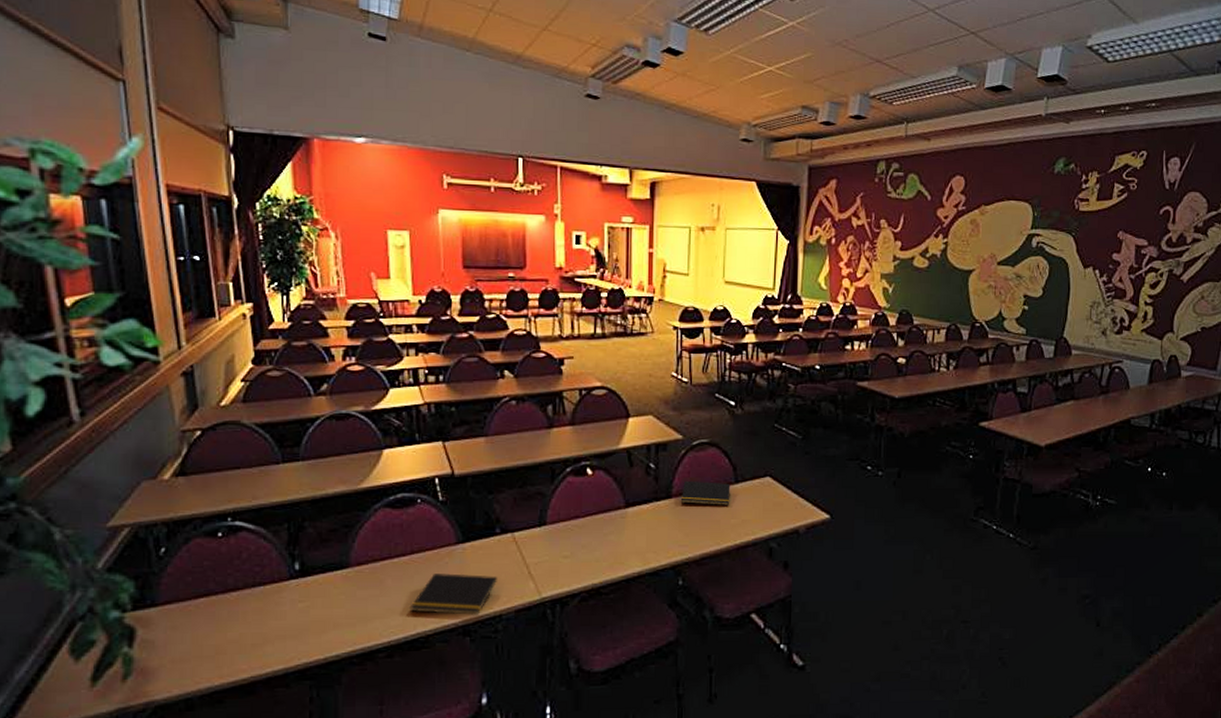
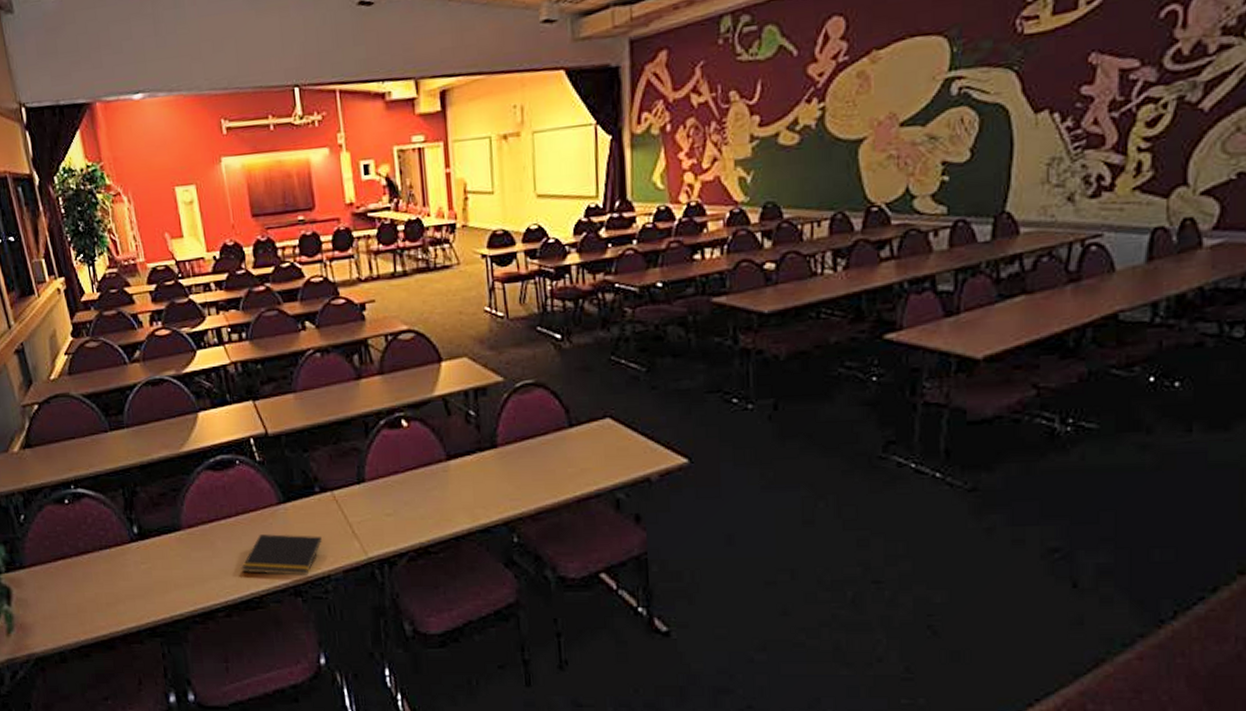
notepad: present [681,480,731,505] -> none [508,427,564,454]

